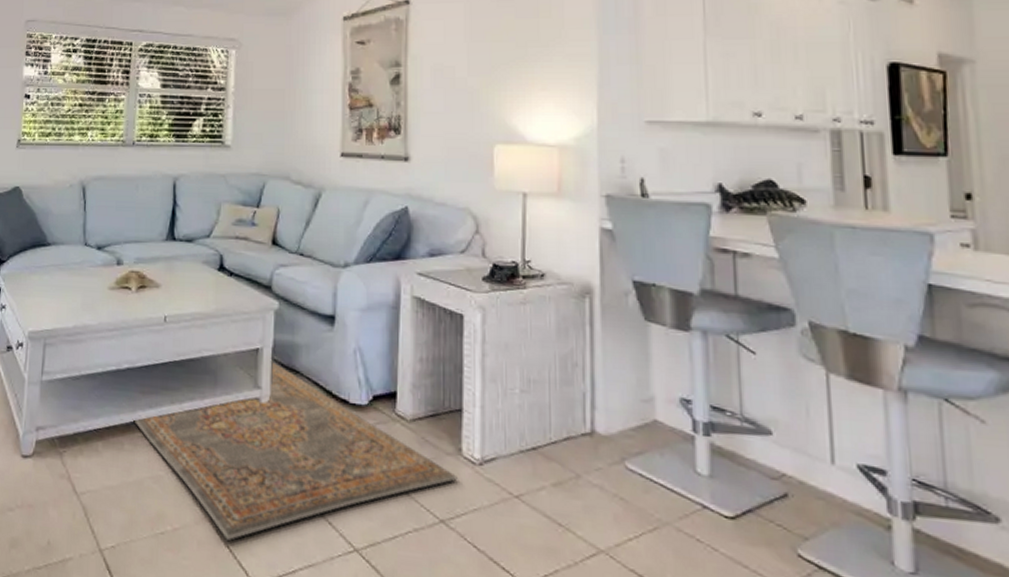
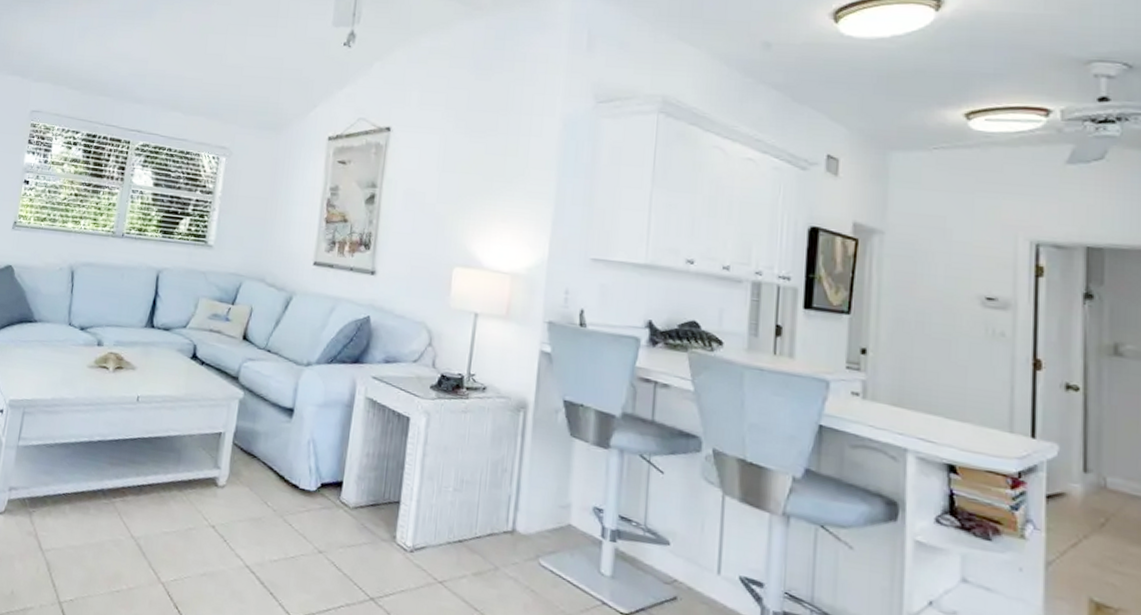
rug: present [132,361,458,541] -> none [99,444,390,602]

